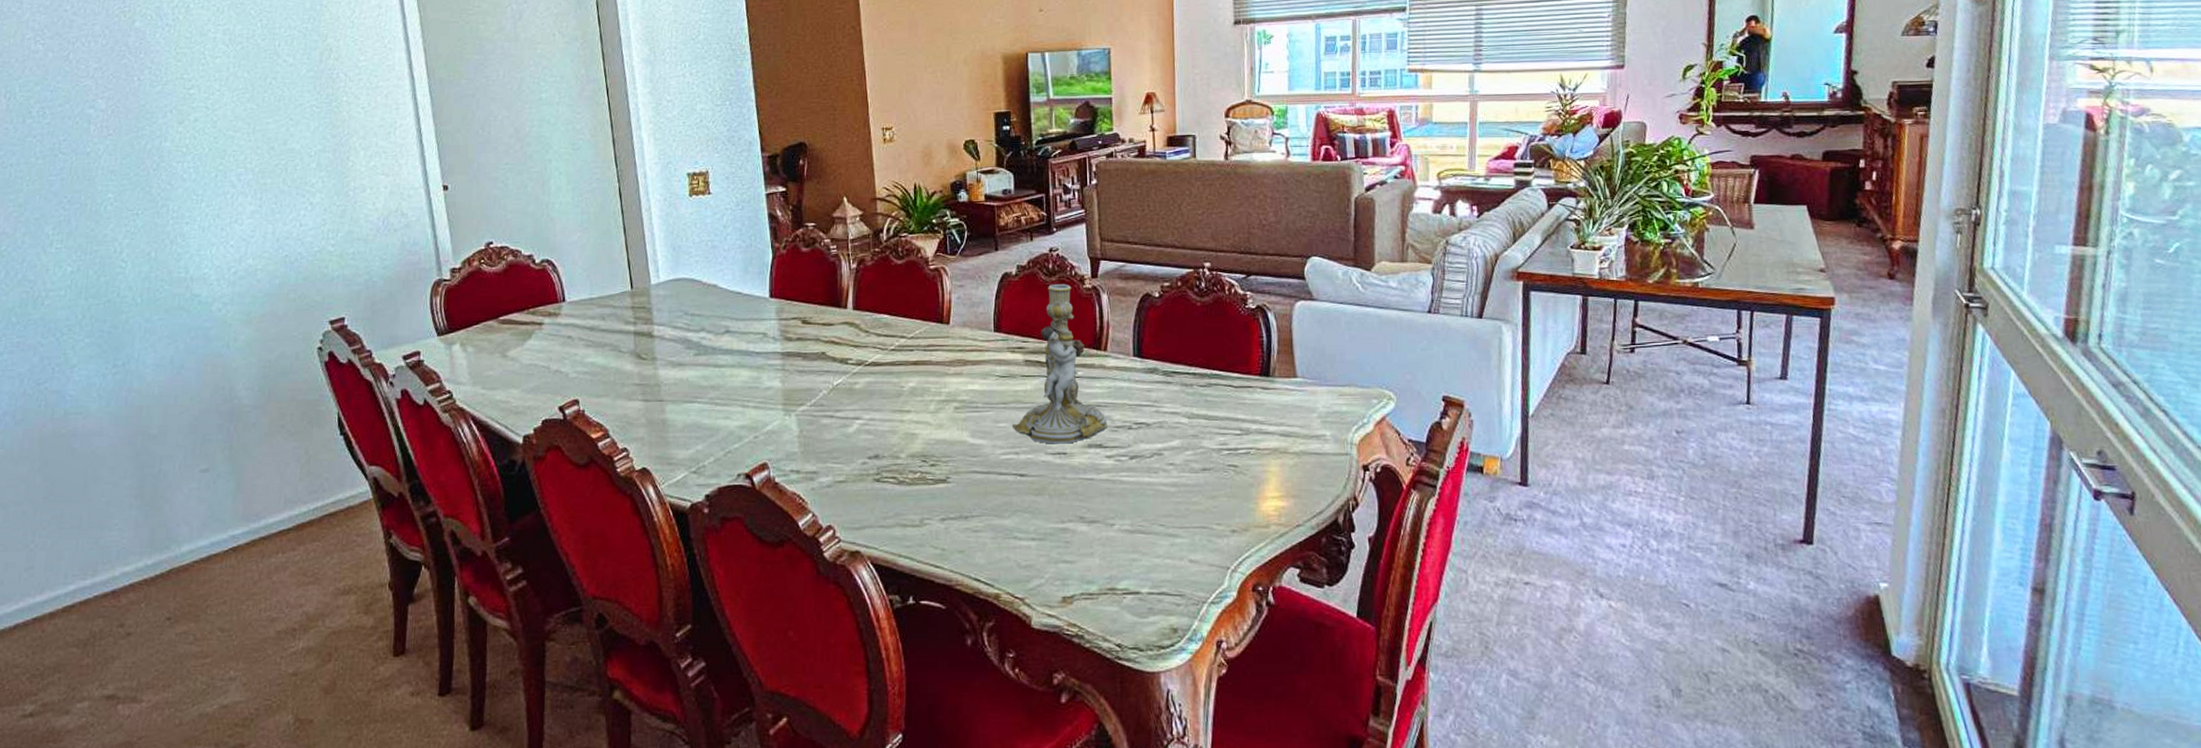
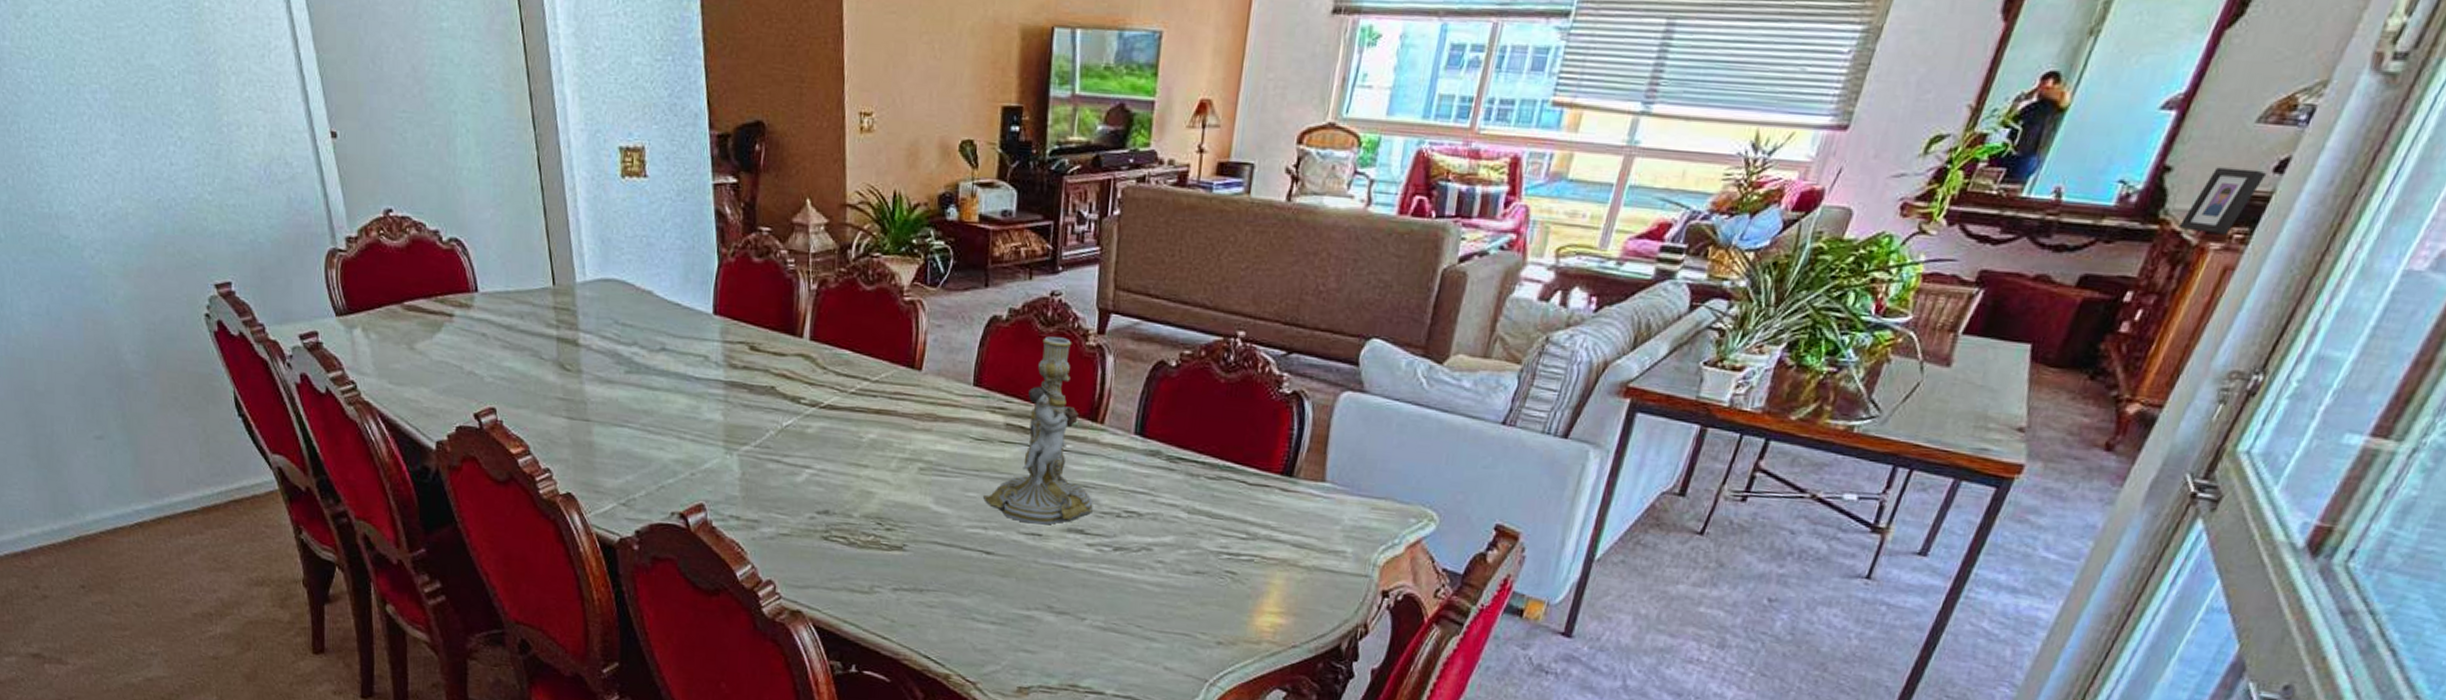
picture frame: none [1877,67,1924,114] -> present [2178,167,2267,236]

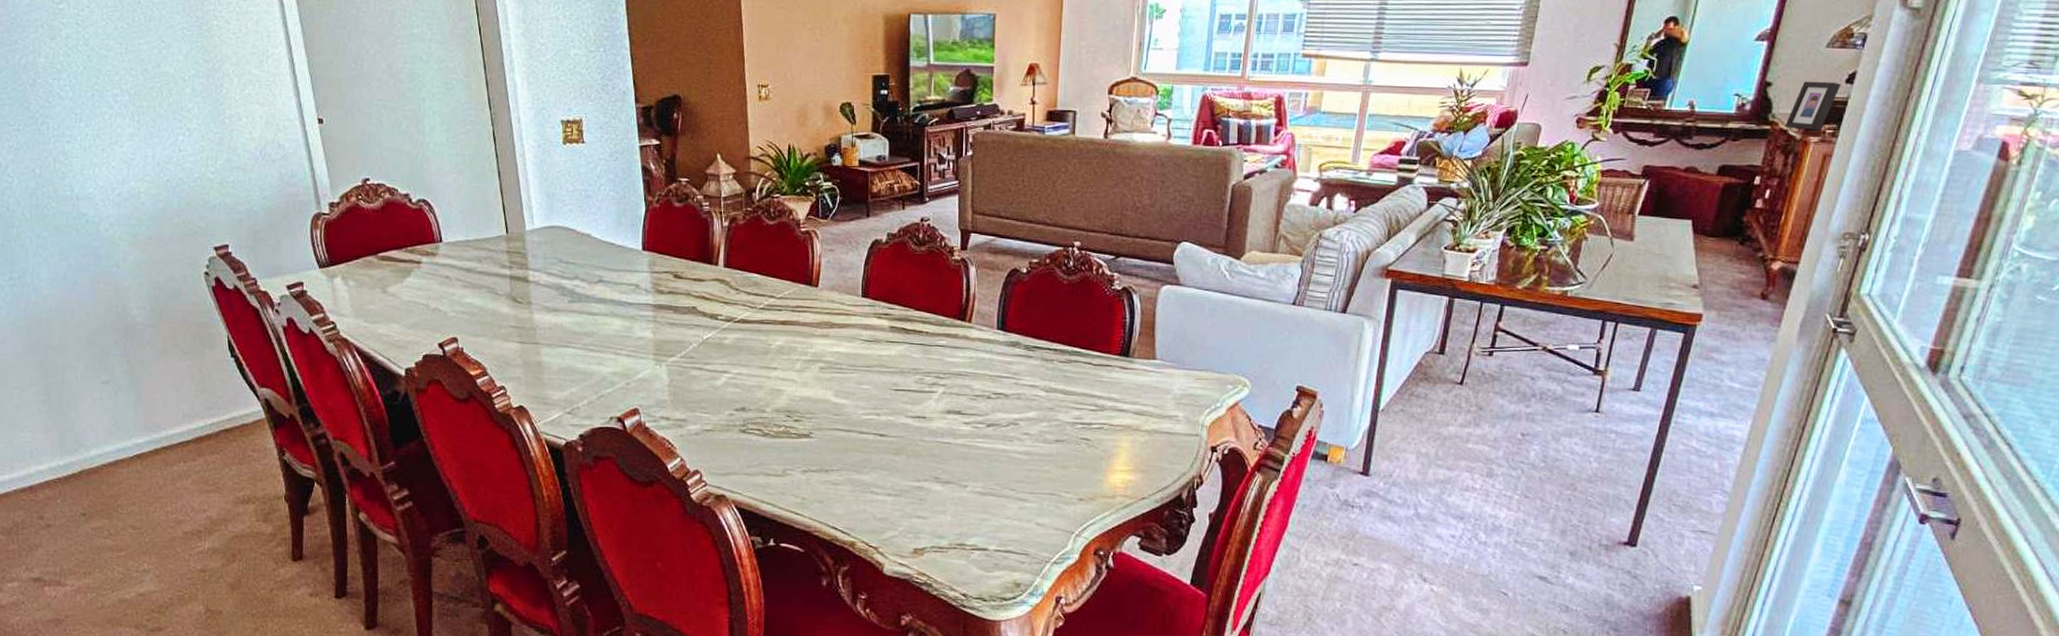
candlestick: present [982,336,1093,525] -> none [874,254,967,409]

